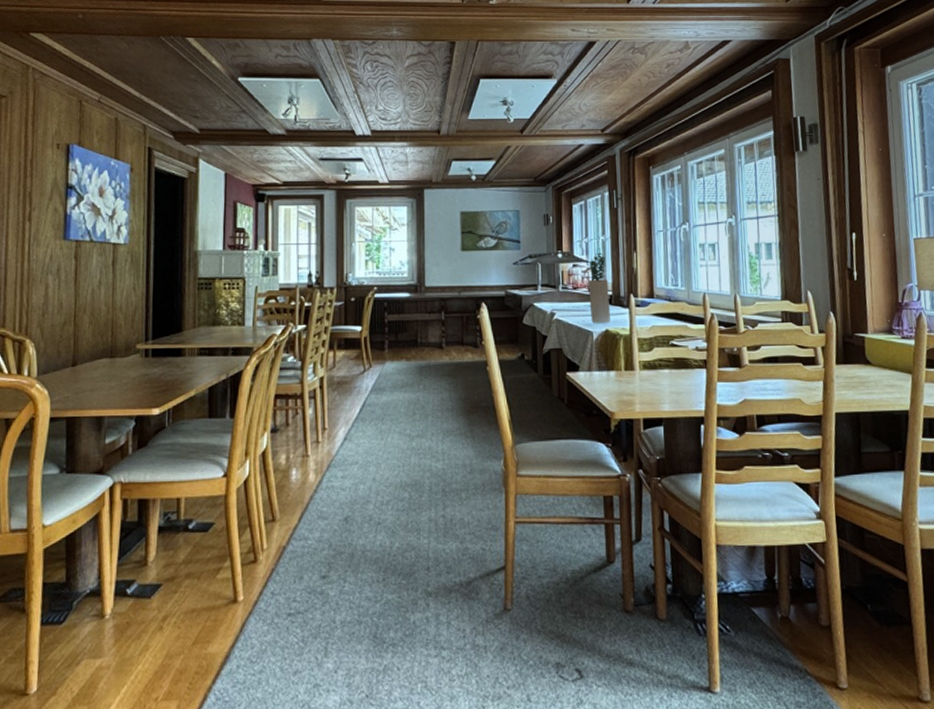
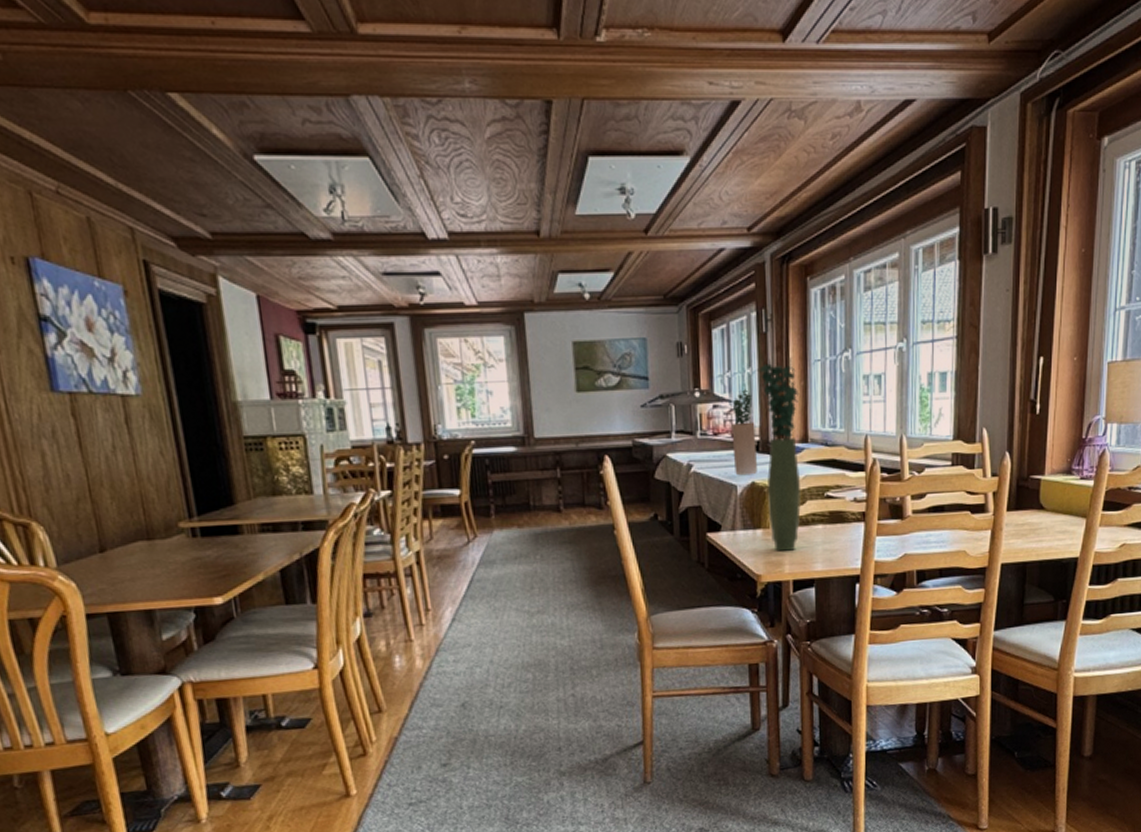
vase: none [611,226,649,392] -> present [759,355,801,551]

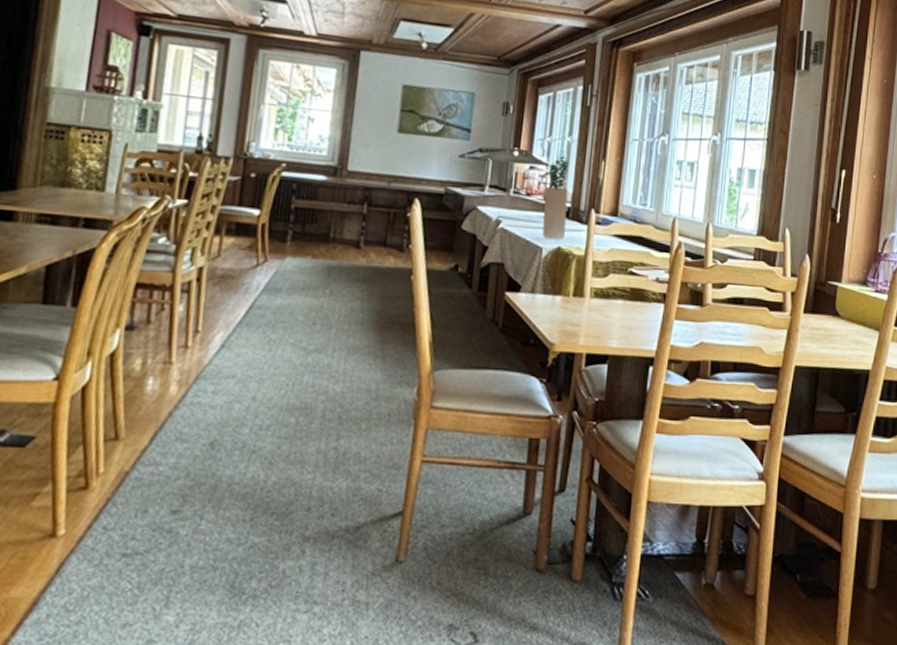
vase: present [759,355,801,551] -> none [569,127,615,322]

